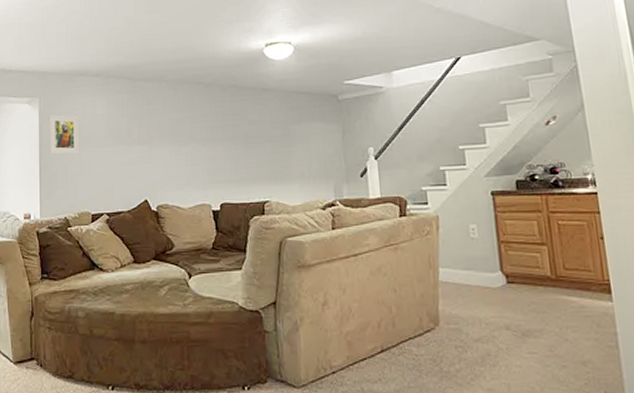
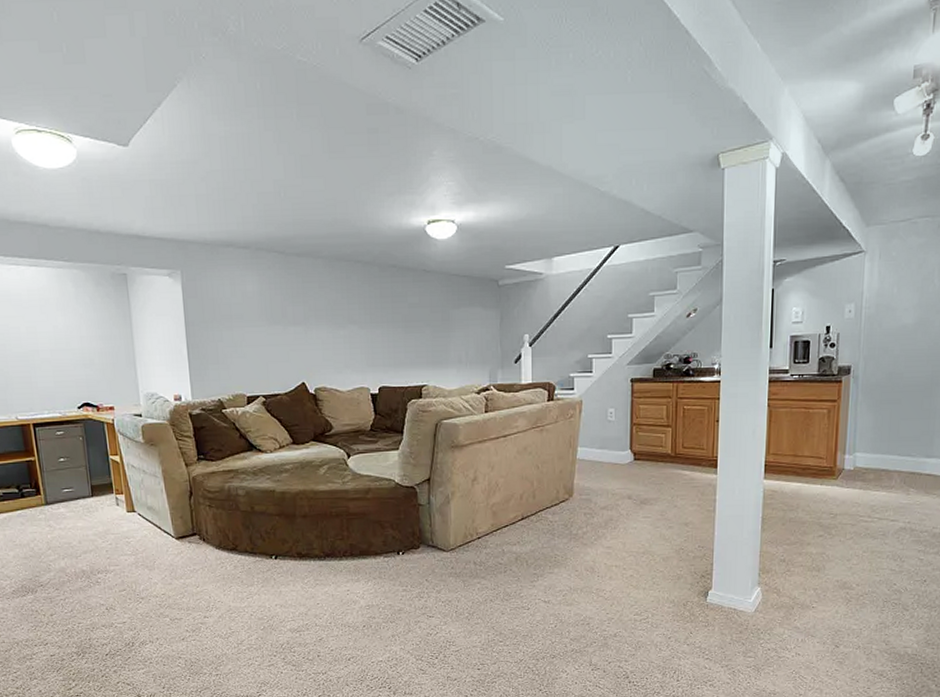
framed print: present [49,114,80,155] -> none [193,290,231,334]

